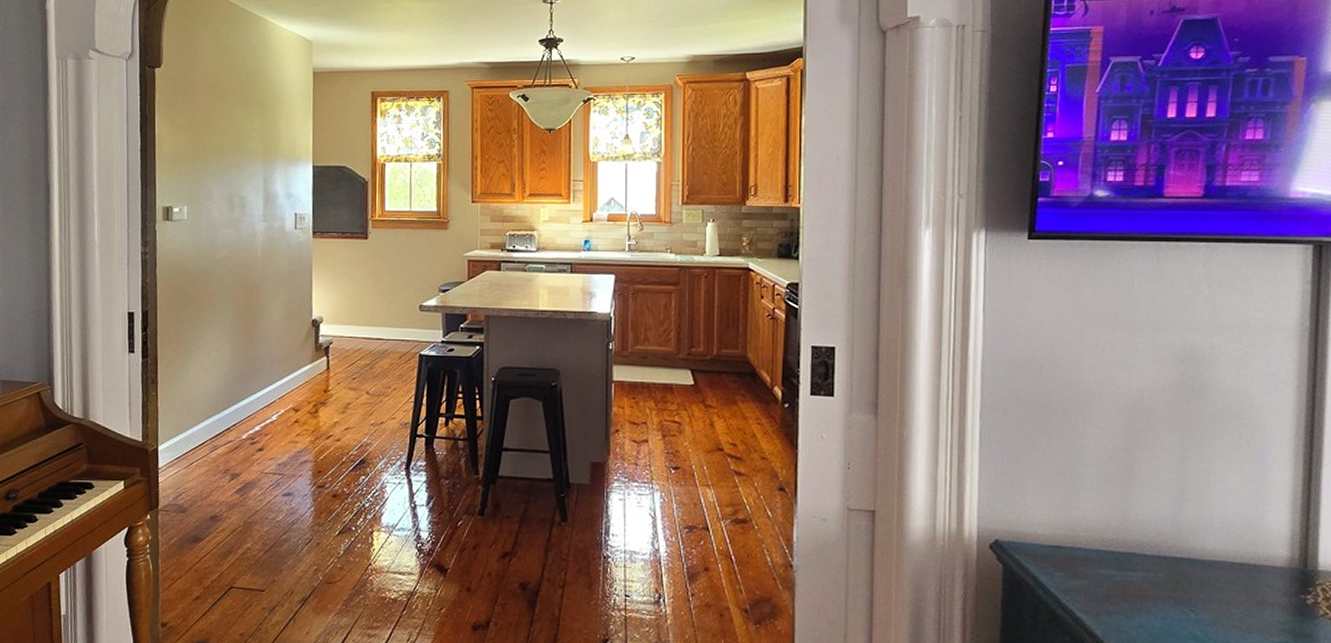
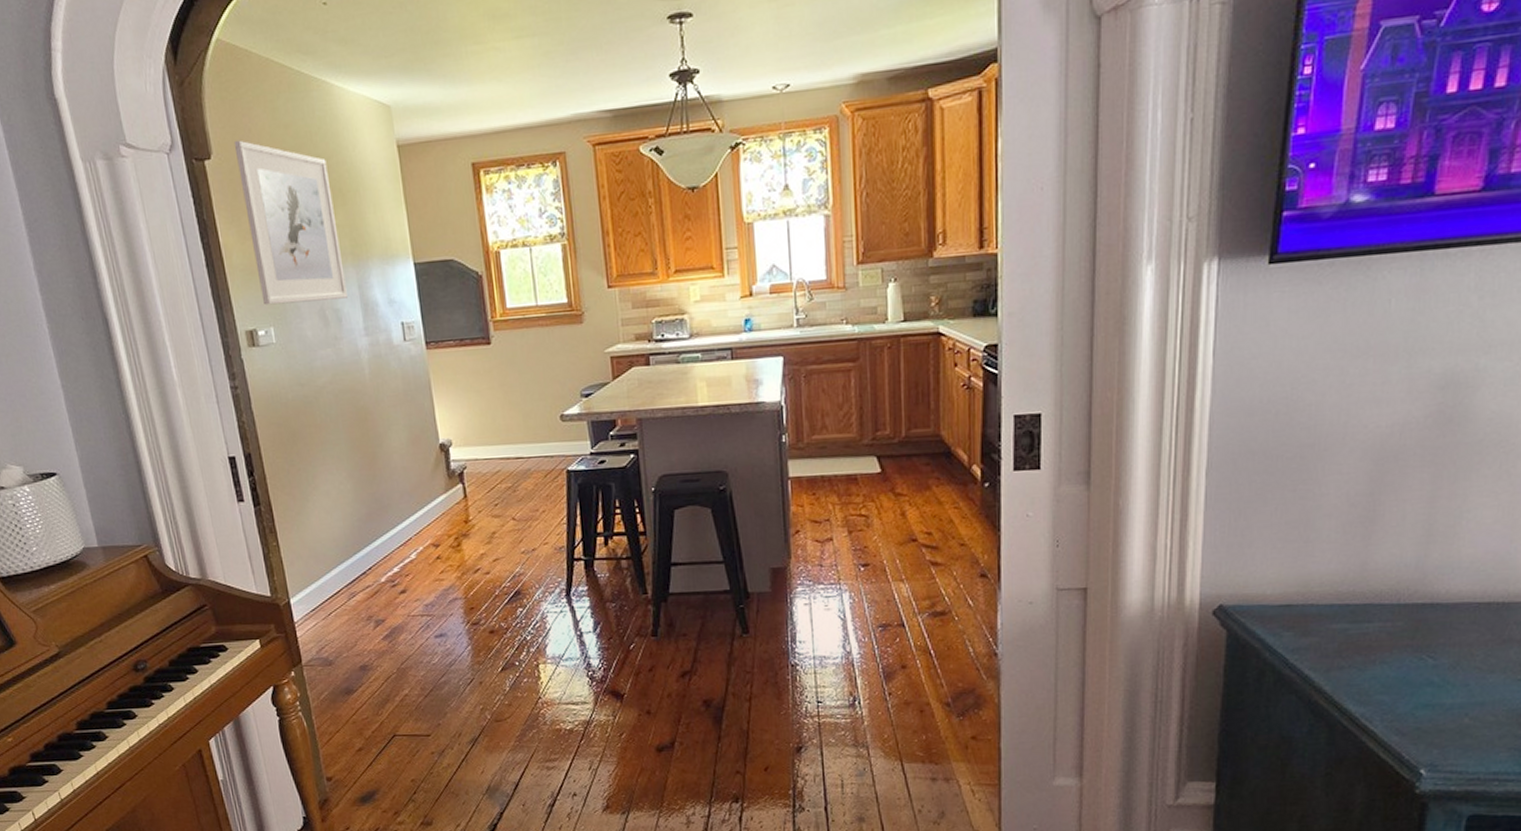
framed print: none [181,55,254,189] -> present [233,140,347,305]

